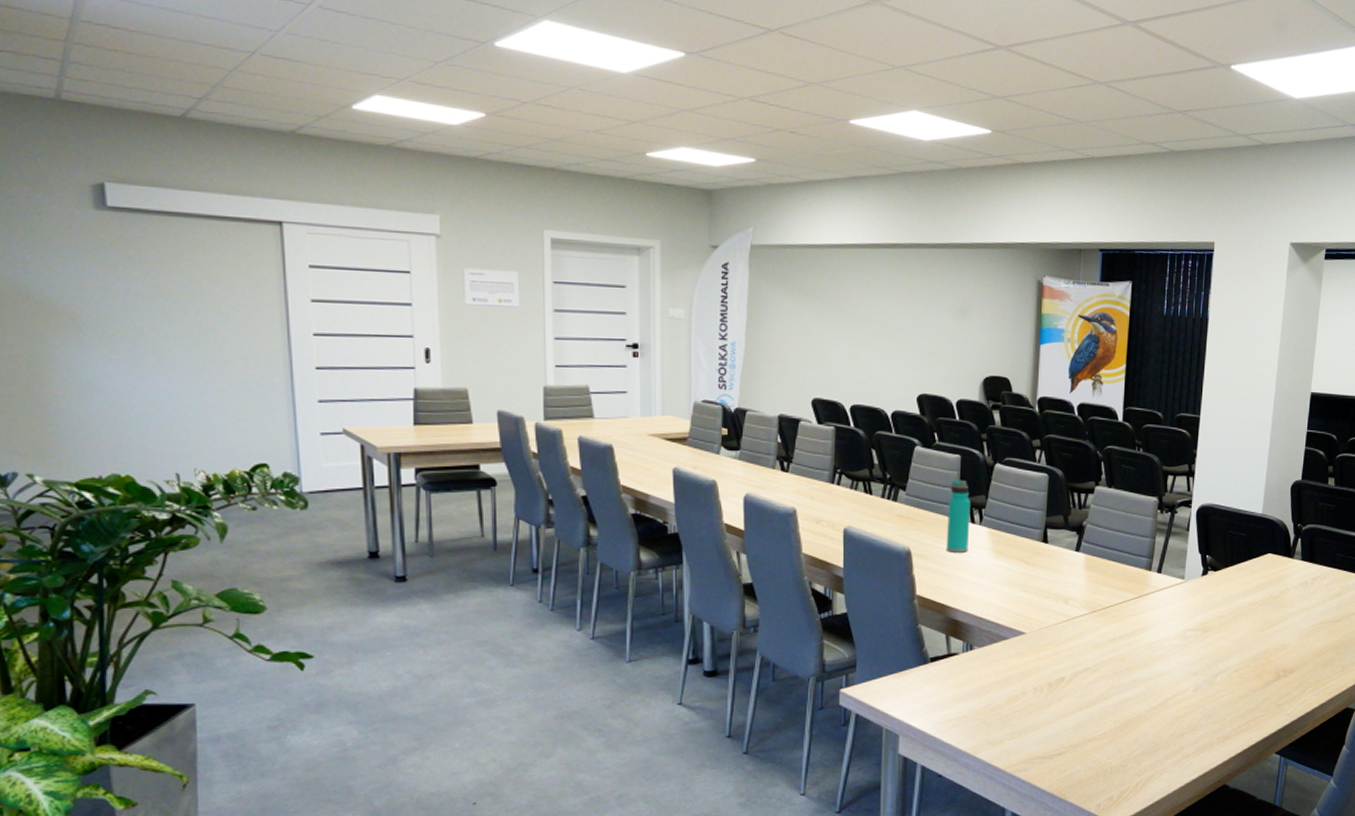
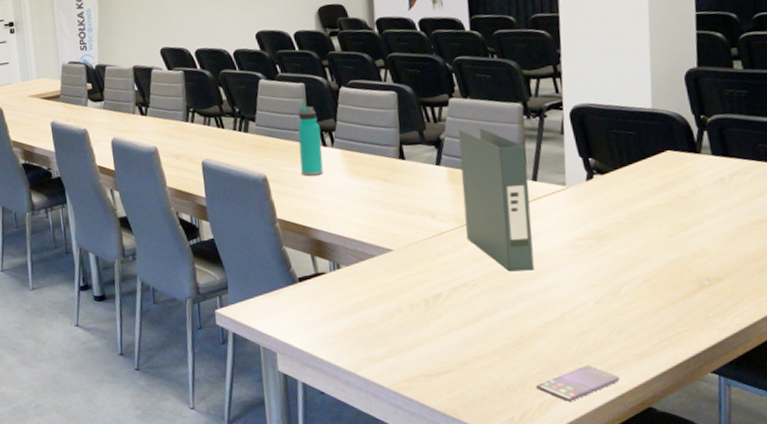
binder: none [1093,517,1155,659] -> present [458,127,535,272]
smartphone: none [1135,747,1204,781] -> present [535,365,620,401]

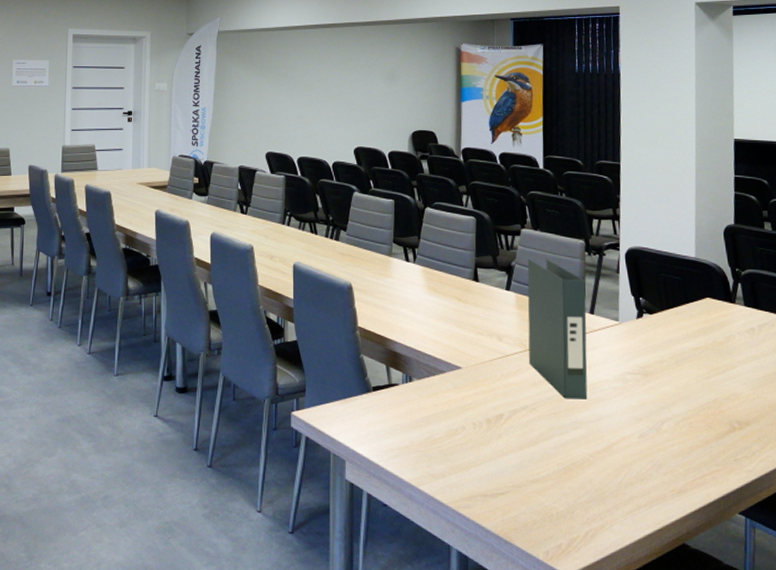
water bottle: present [297,106,323,176] -> none [383,221,405,288]
smartphone: present [535,365,620,401] -> none [583,497,658,532]

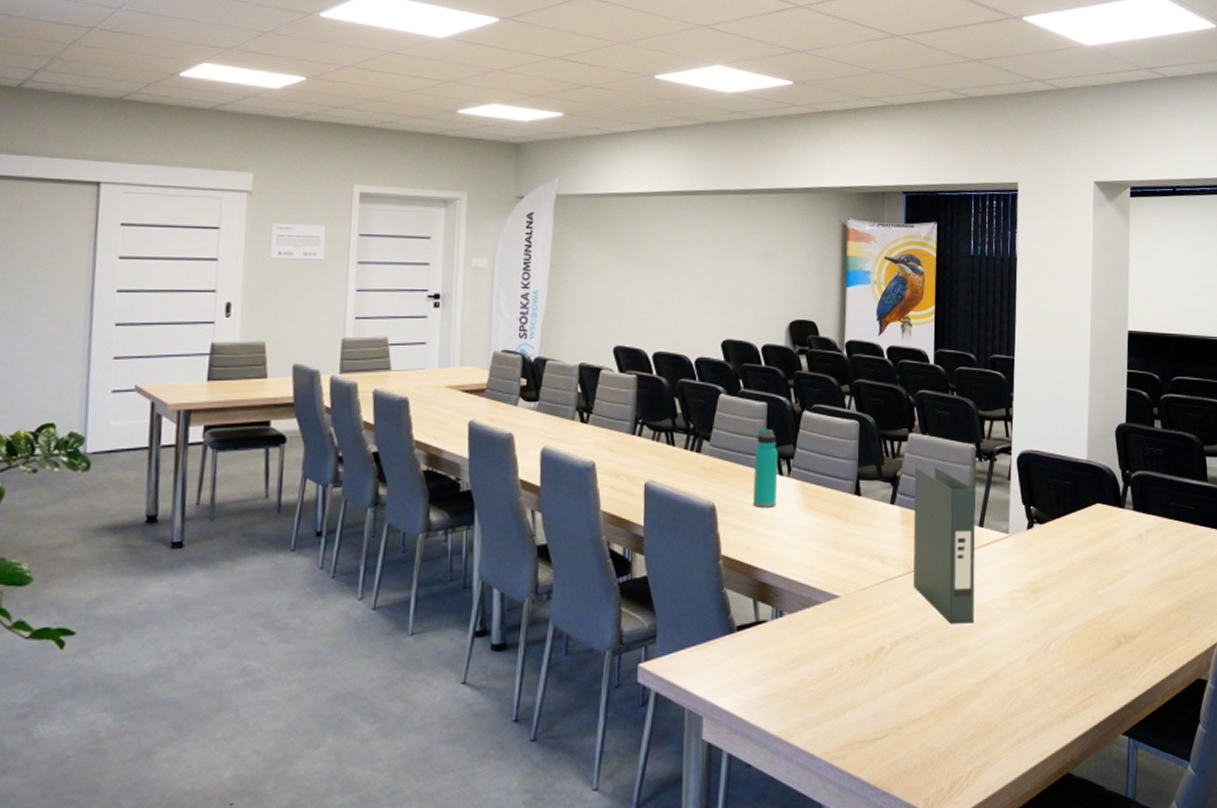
water bottle: none [383,221,405,288] -> present [752,428,778,508]

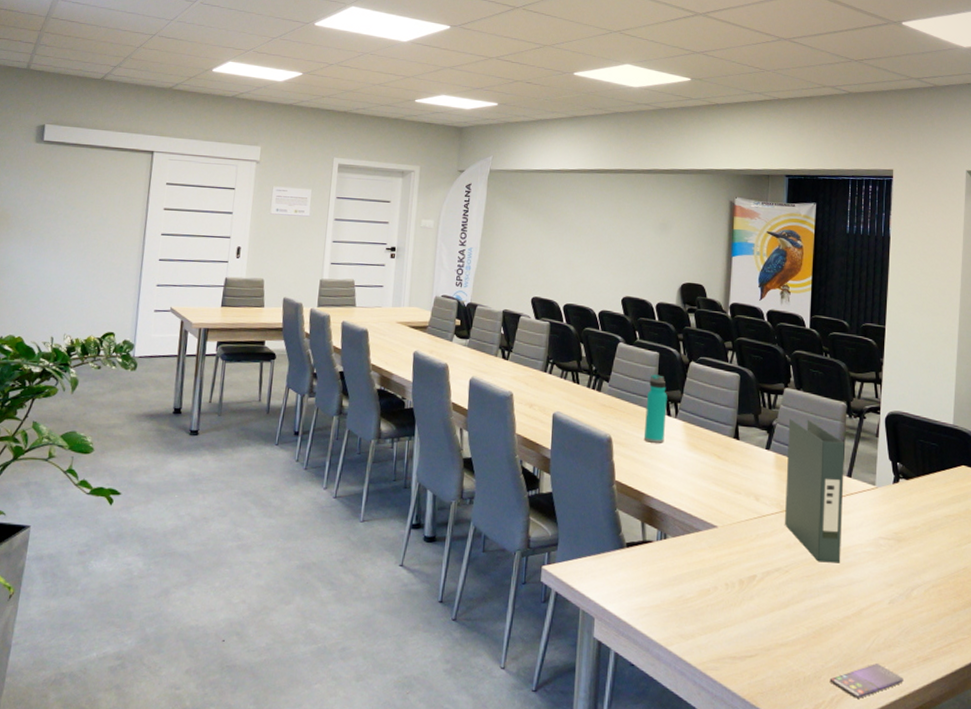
smartphone: none [966,728,1043,769] -> present [829,664,903,698]

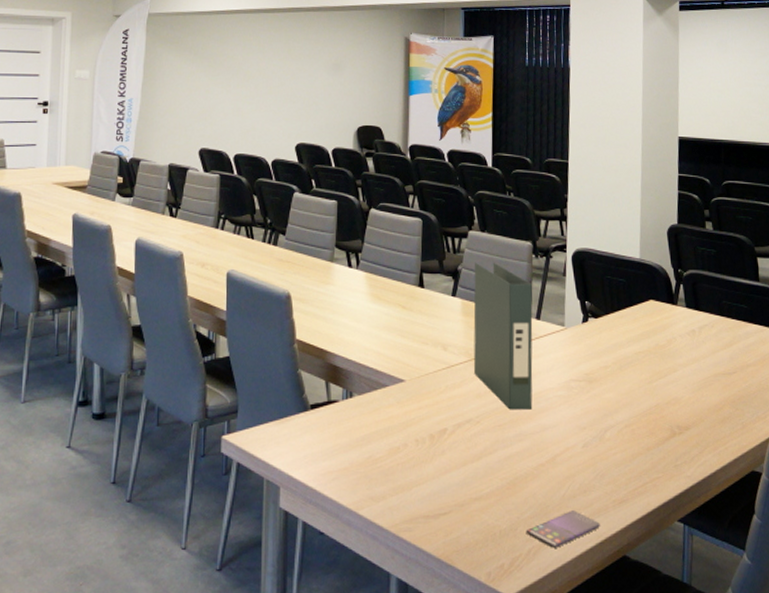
water bottle: present [643,374,667,443] -> none [324,224,347,297]

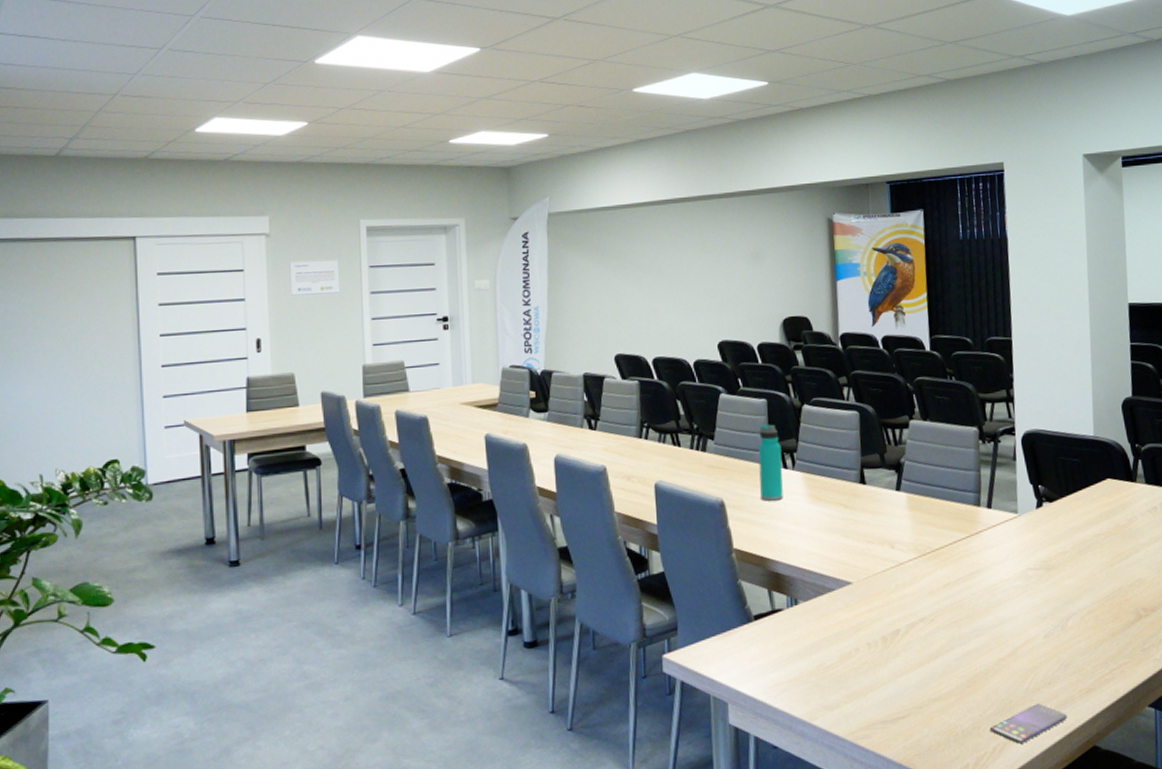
water bottle: none [324,224,347,297] -> present [758,424,783,501]
binder: present [473,262,533,410] -> none [917,451,989,605]

